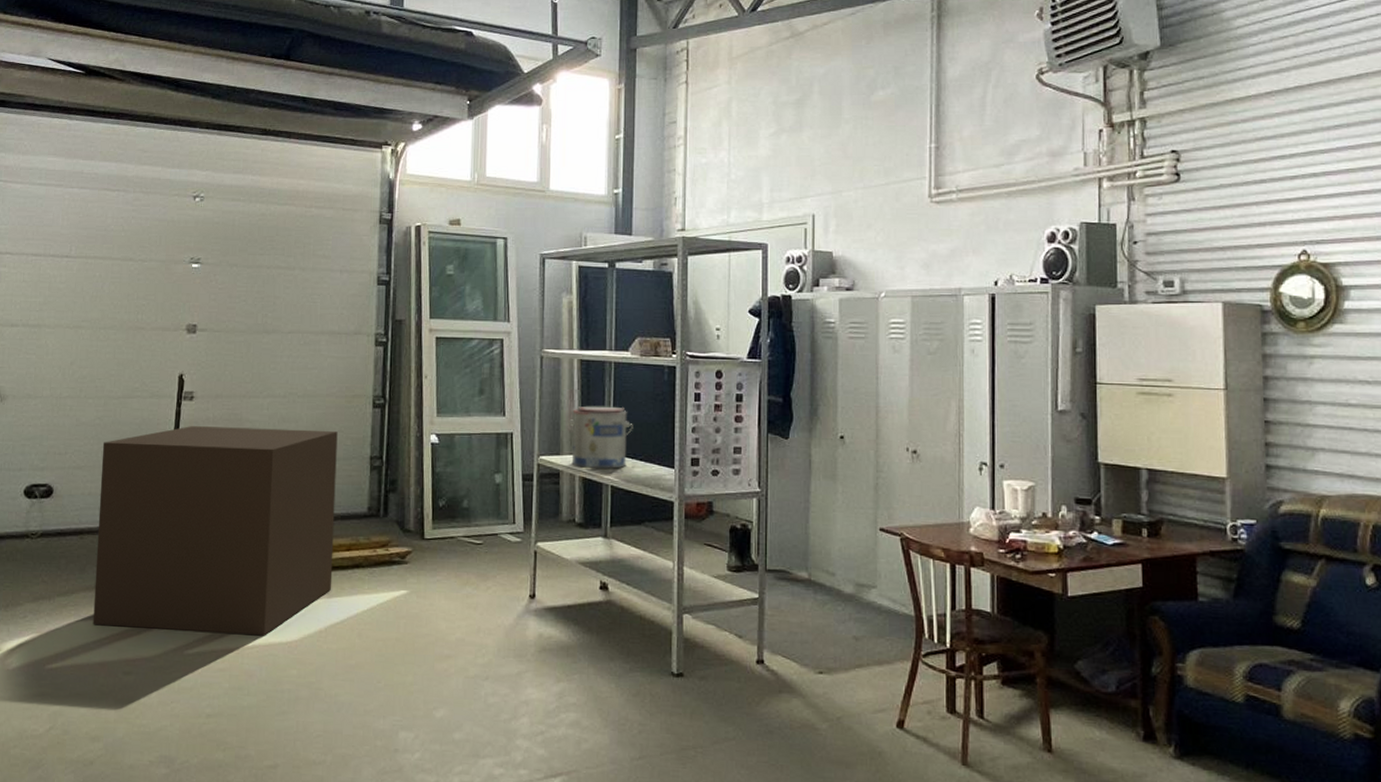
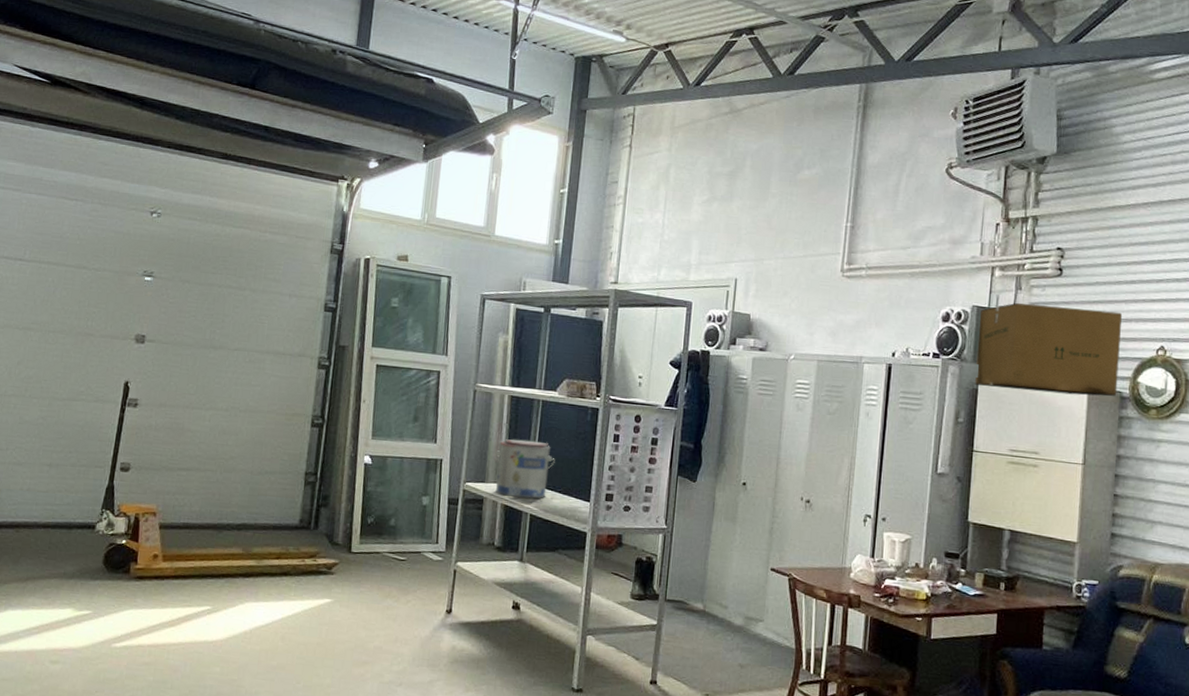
wooden crate: present [93,426,338,636] -> none [23,431,276,634]
box: none [1089,215,1257,313] -> present [975,302,1122,397]

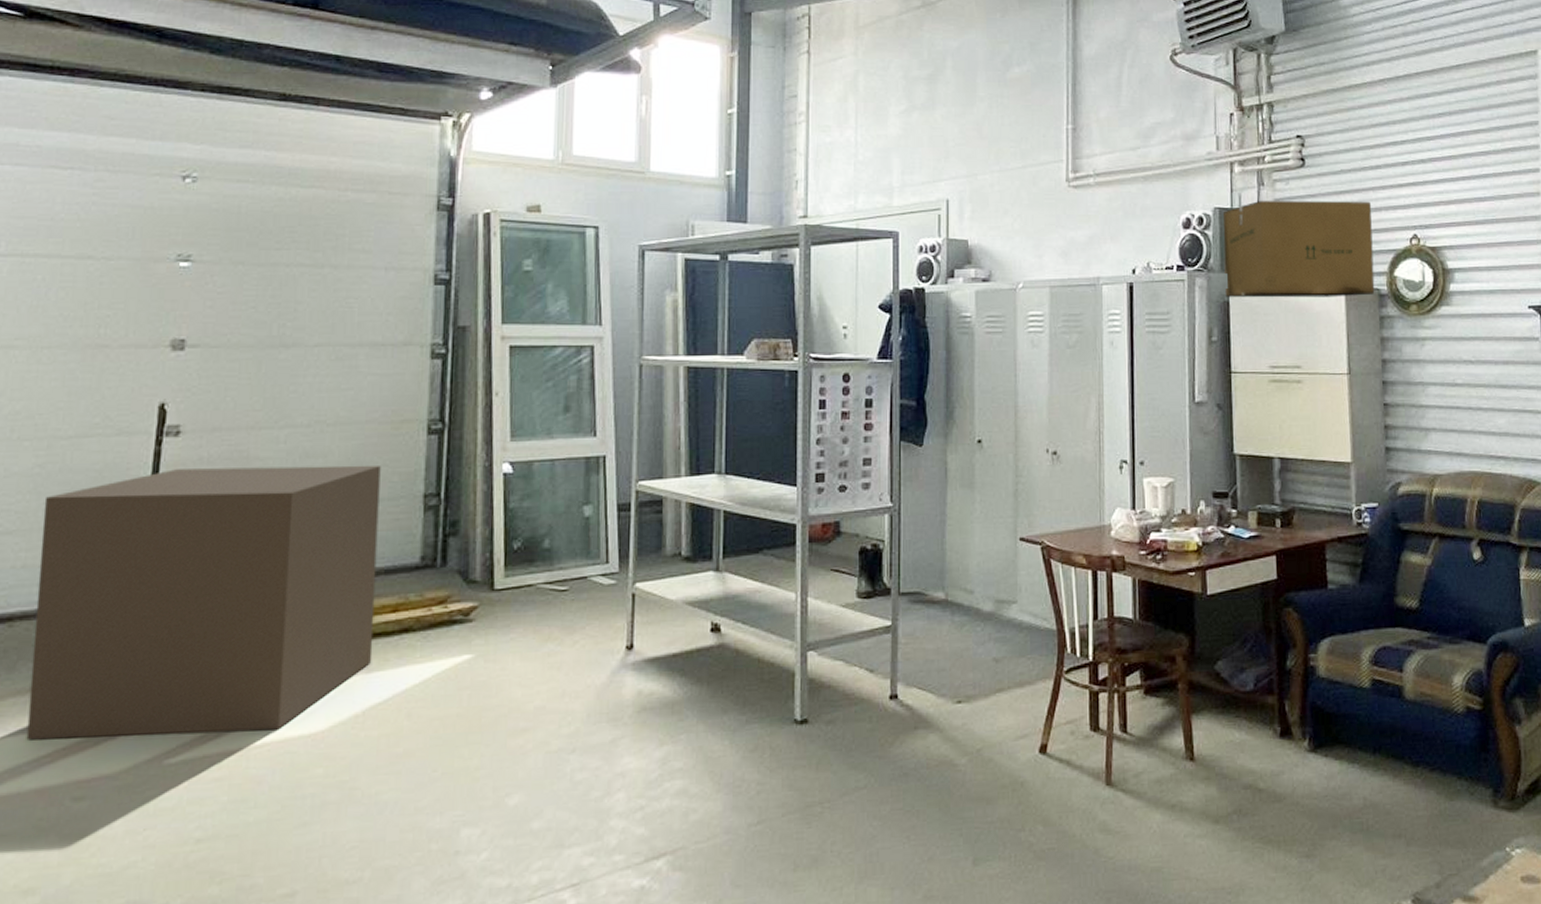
wooden crate: none [23,431,276,634] -> present [26,465,381,740]
paint can: present [493,438,555,499] -> none [671,419,749,493]

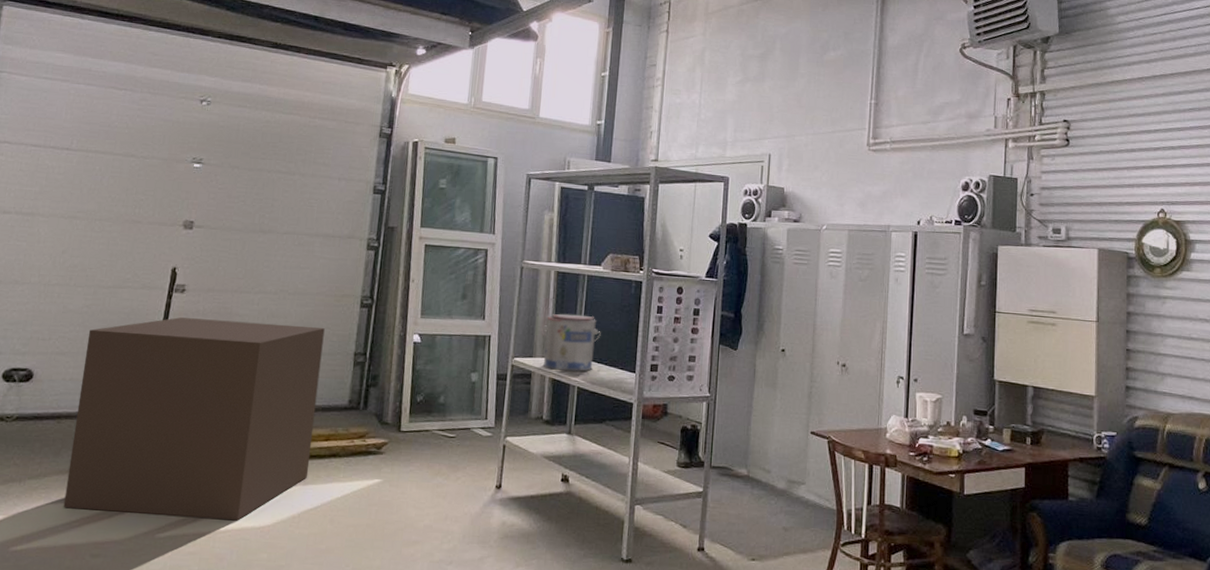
paint can: none [671,419,749,493] -> present [541,313,601,372]
box: present [1222,200,1375,298] -> none [995,171,1125,257]

